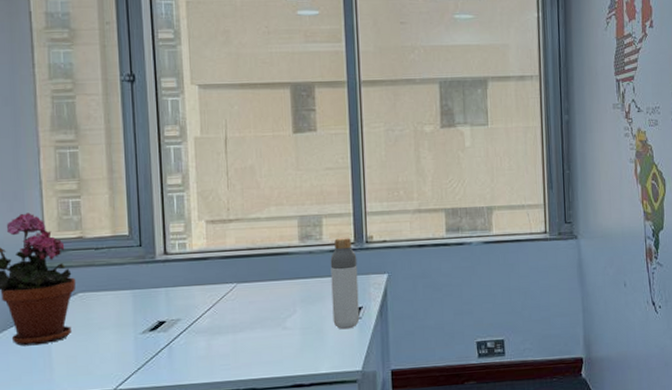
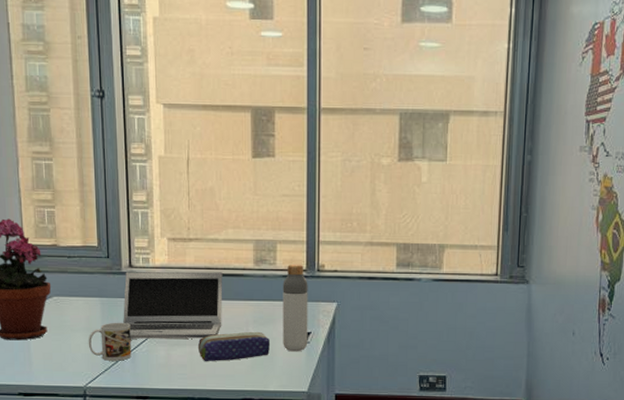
mug: none [118,314,168,358] -> present [88,322,132,361]
laptop: none [157,252,267,332] -> present [123,271,223,339]
pencil case: none [241,311,320,349] -> present [197,331,271,362]

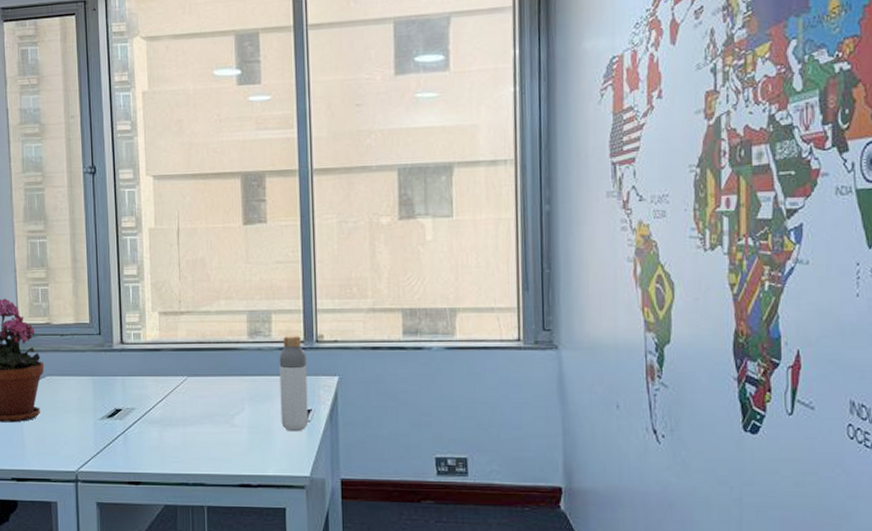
mug: present [88,322,132,361] -> none [80,402,123,443]
laptop: present [123,271,223,339] -> none [114,346,216,420]
pencil case: present [197,331,271,362] -> none [191,409,268,444]

